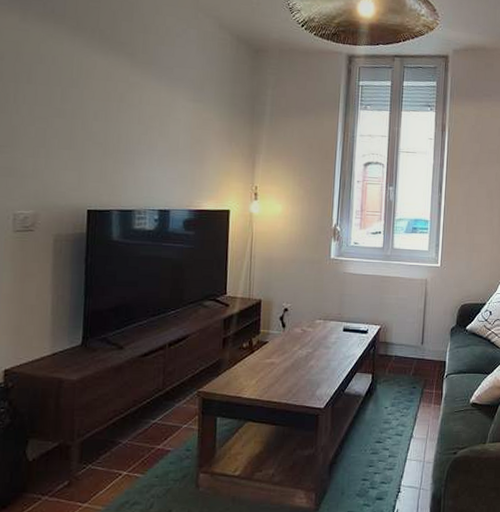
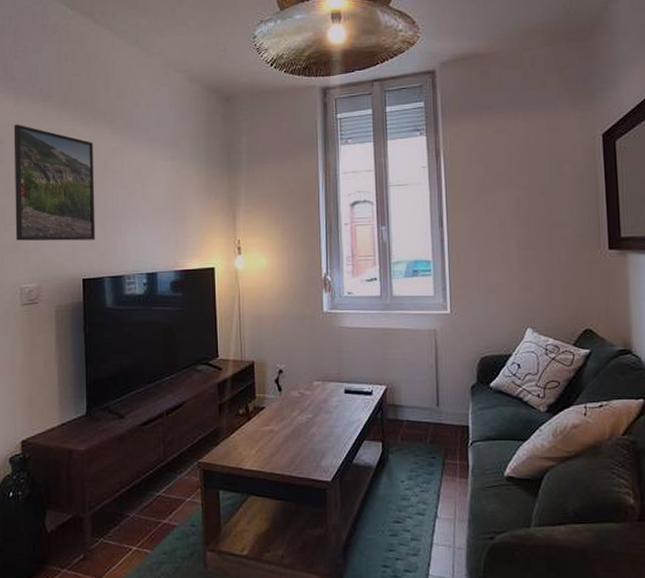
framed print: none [12,41,110,172] -> present [14,124,96,241]

